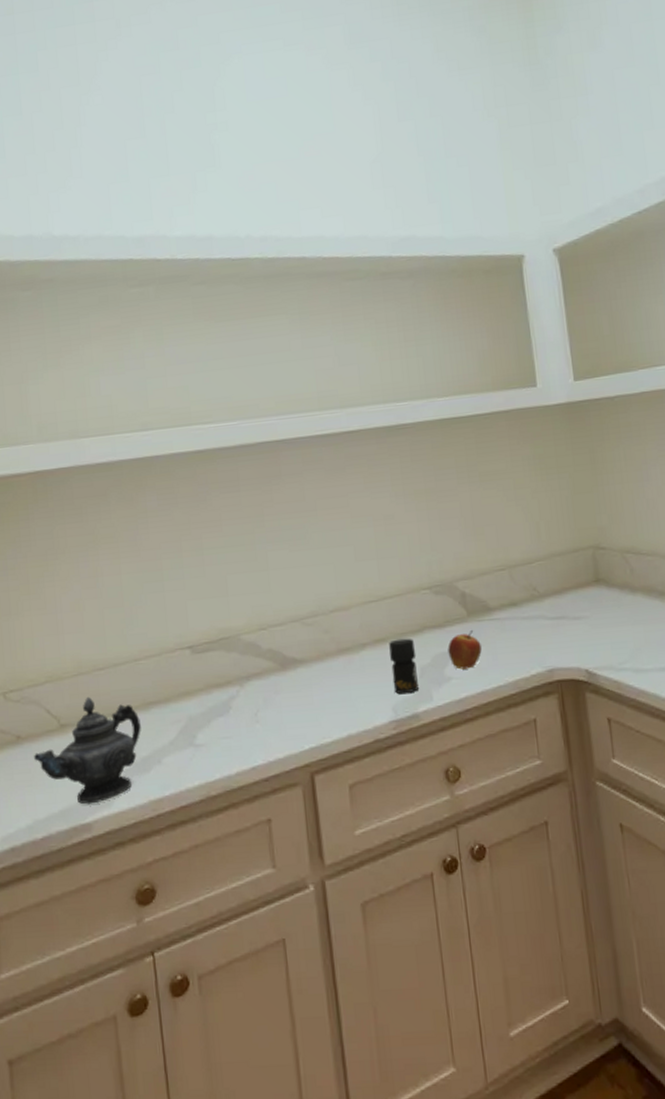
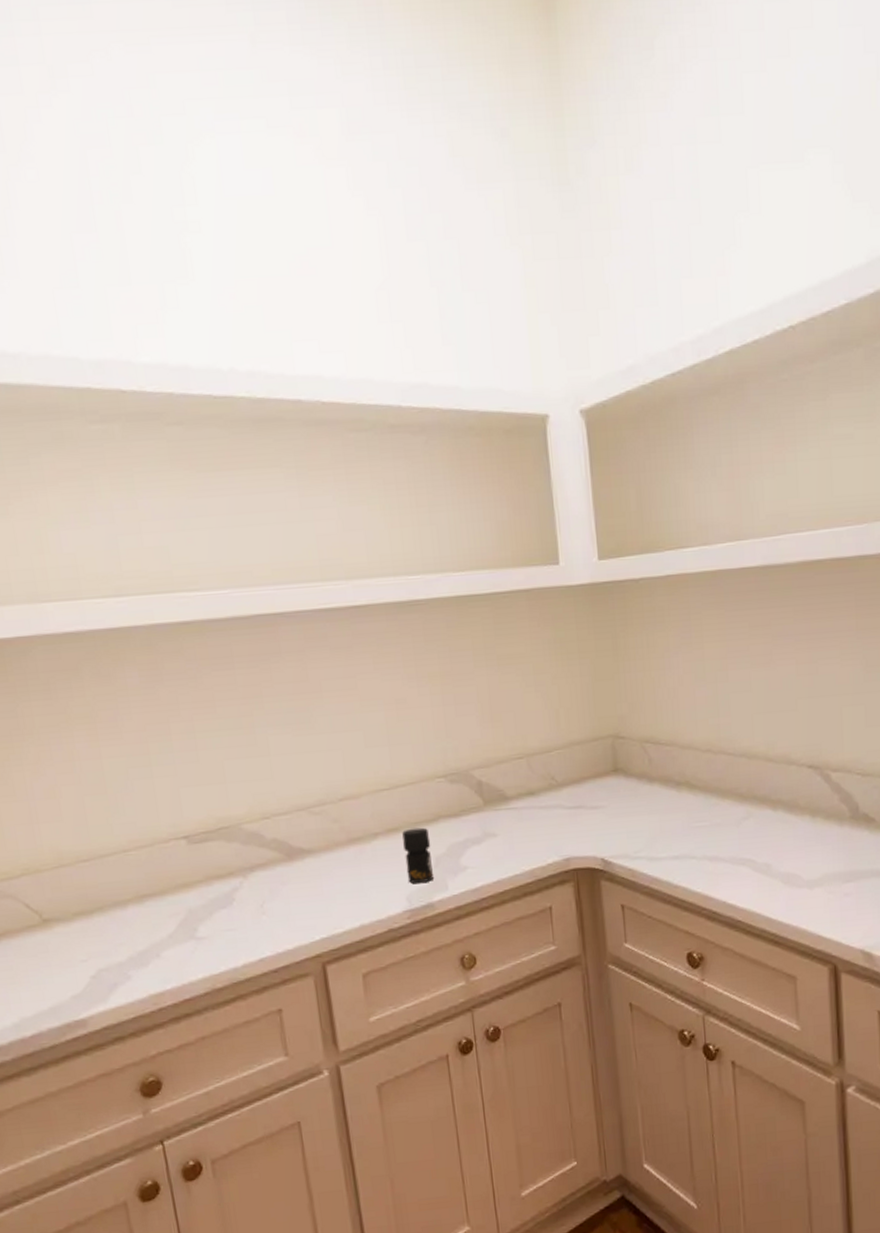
teapot: present [34,696,141,804] -> none [14,889,136,1001]
fruit: present [447,630,482,670] -> none [463,820,498,859]

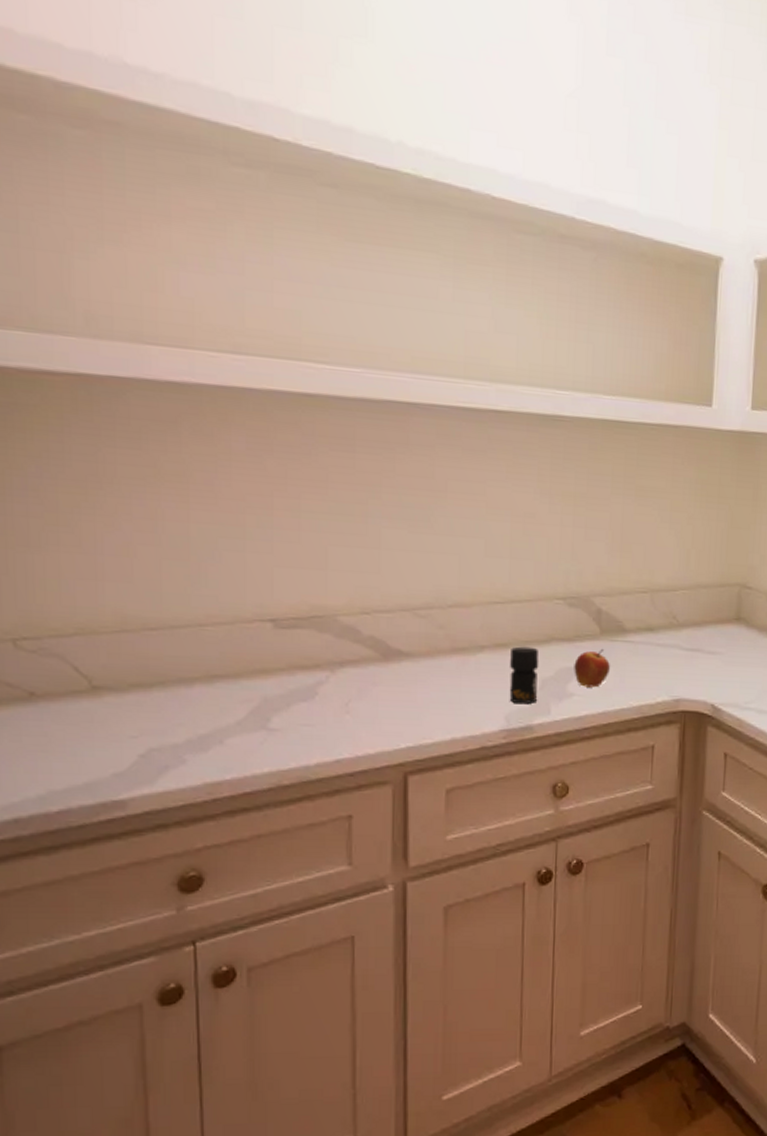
fruit: none [463,820,498,859] -> present [574,649,610,688]

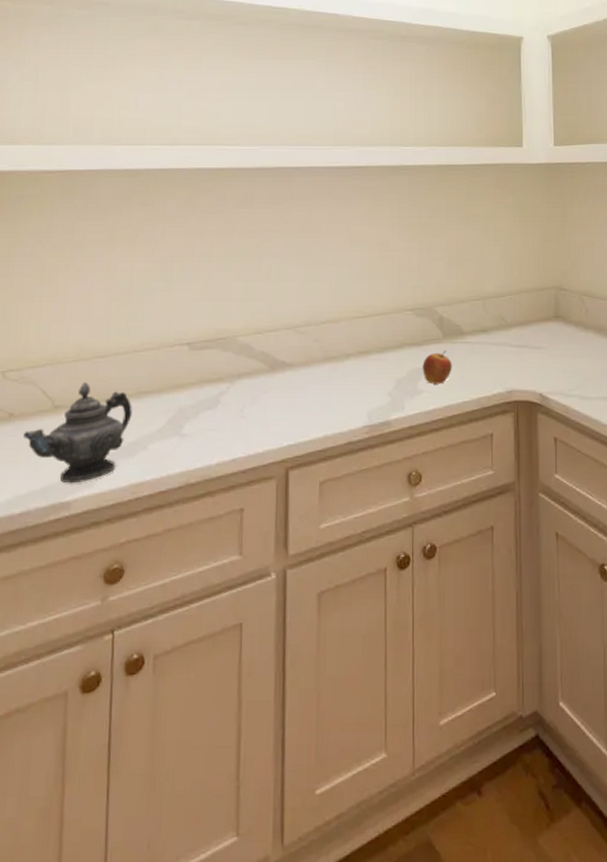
teapot: none [53,658,201,780] -> present [23,381,132,484]
jar: present [509,646,539,705] -> none [370,352,394,403]

